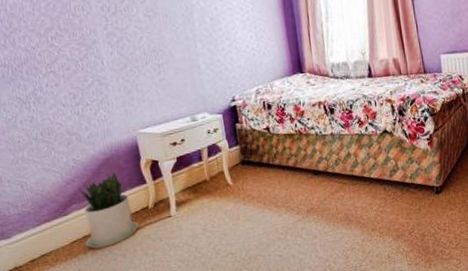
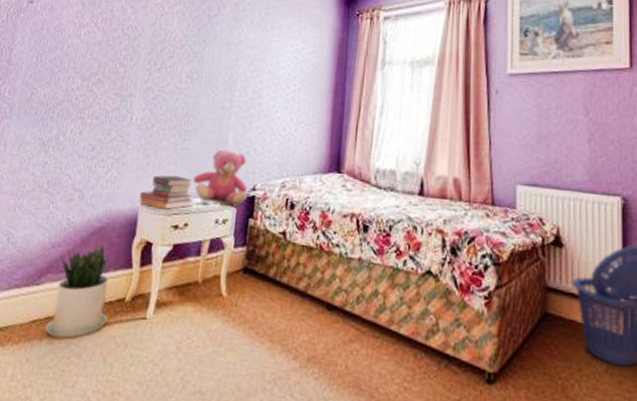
books: none [133,103,184,133] -> present [139,175,194,210]
teddy bear: none [177,73,229,119] -> present [192,150,248,207]

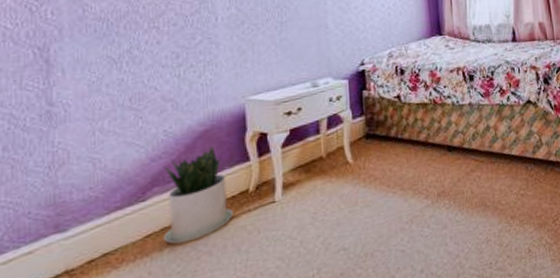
books: present [139,175,194,210] -> none [242,65,303,101]
teddy bear: present [192,150,248,207] -> none [297,33,357,84]

